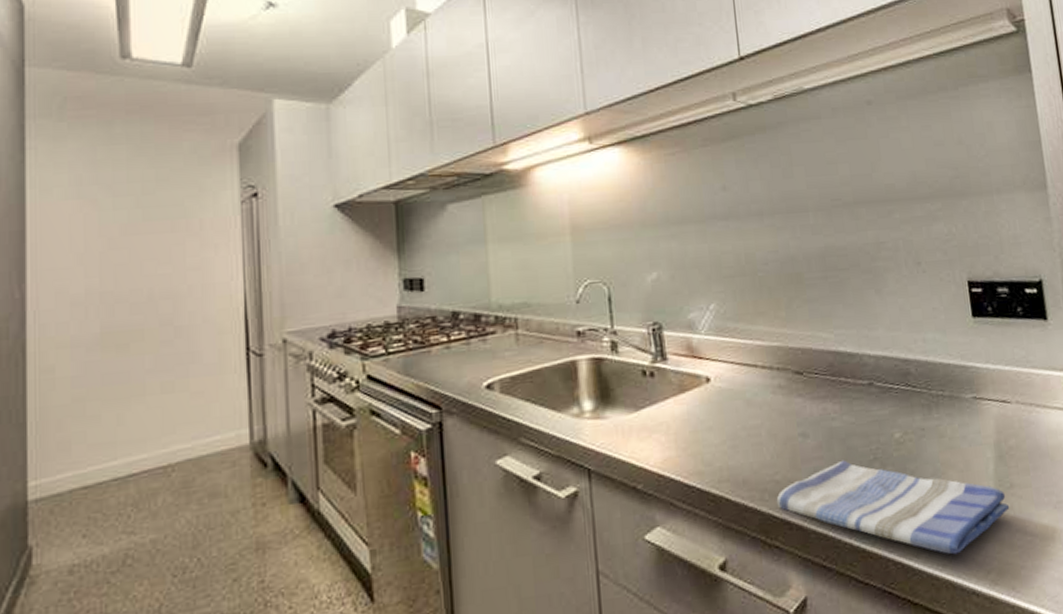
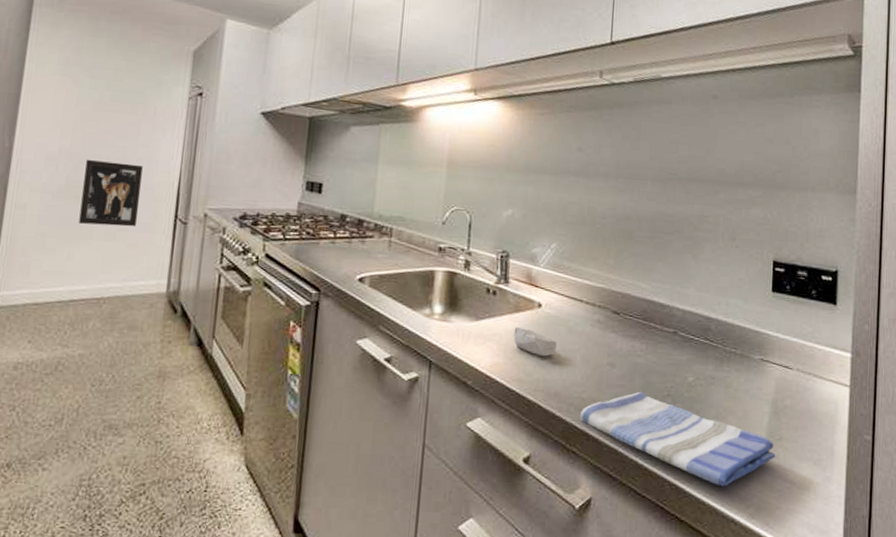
wall art: none [123,293,200,378] -> present [79,159,143,227]
soap bar: none [682,410,736,440] -> present [513,327,557,357]

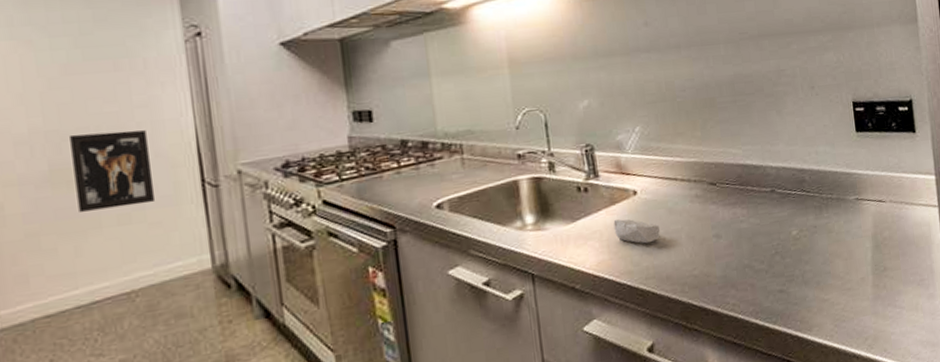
dish towel: present [579,391,776,487] -> none [694,255,884,327]

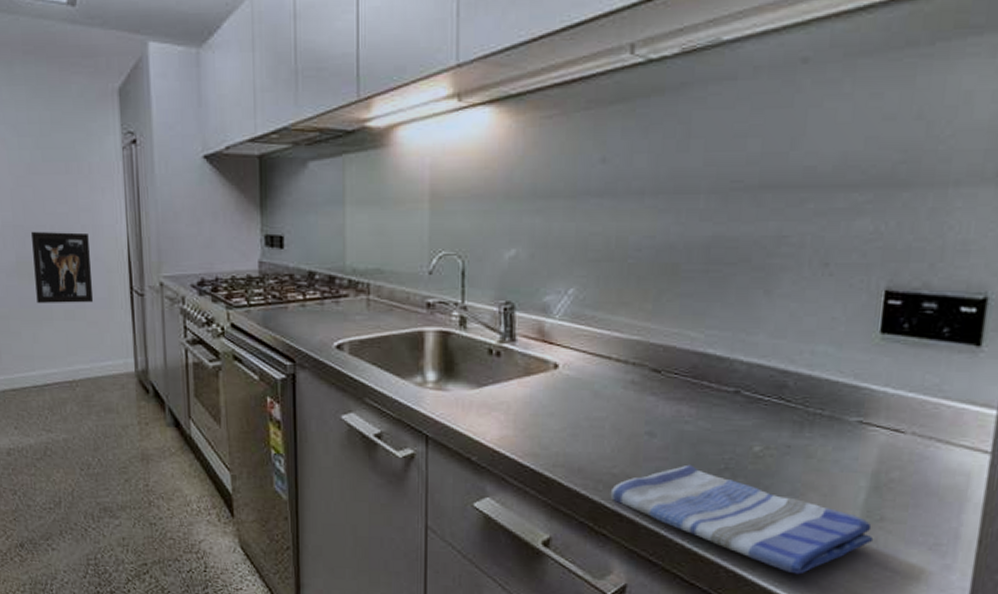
soap bar: present [613,219,660,244] -> none [524,394,579,427]
dish towel: none [694,255,884,327] -> present [610,464,874,575]

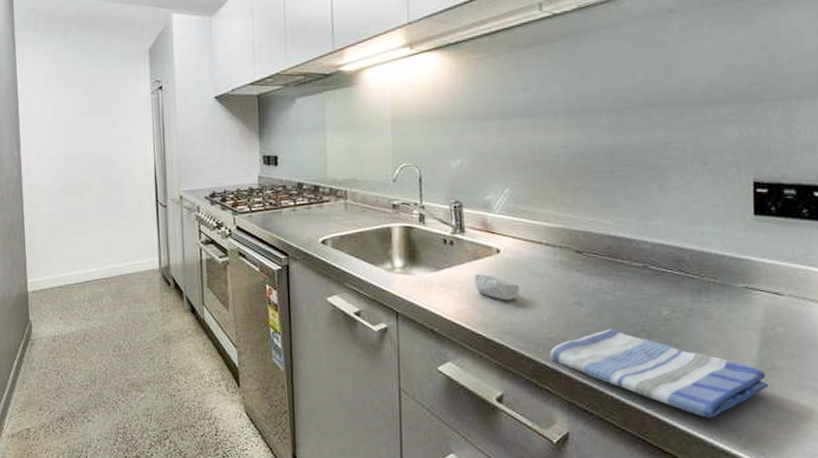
wall art: present [31,231,94,303] -> none [78,159,127,215]
soap bar: none [524,394,579,427] -> present [475,274,519,301]

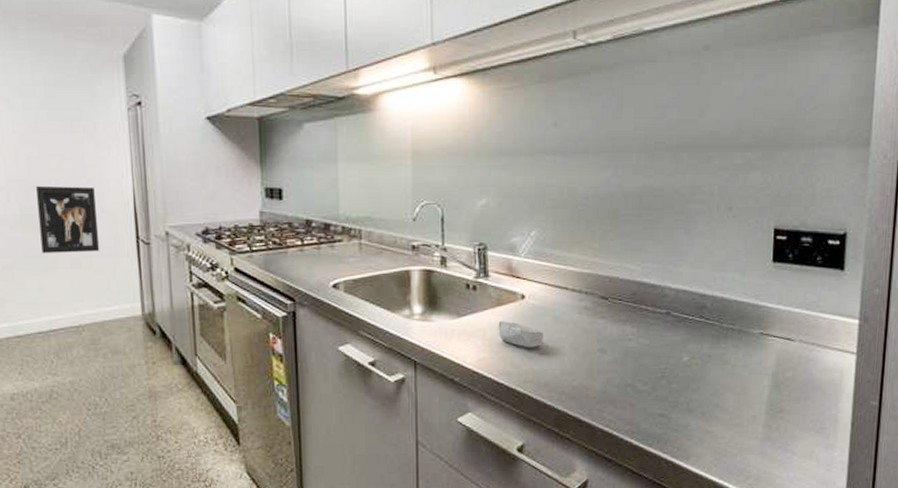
wall art: none [78,159,127,215] -> present [36,185,100,253]
dish towel: present [549,328,769,418] -> none [571,375,776,461]

